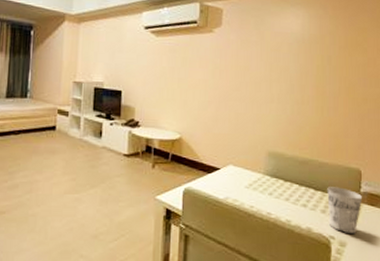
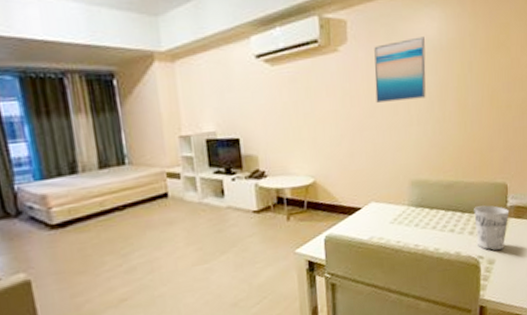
wall art: none [242,29,289,81] -> present [374,36,426,103]

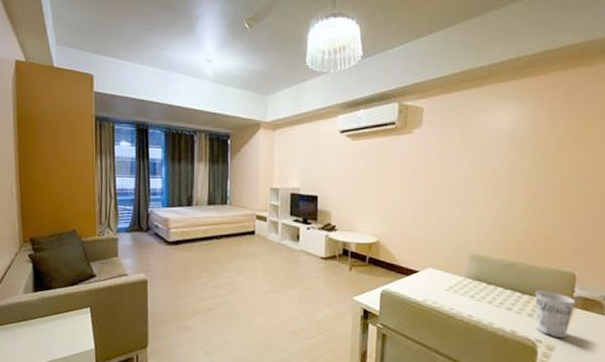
wall art: present [374,36,426,103] -> none [444,126,498,182]

